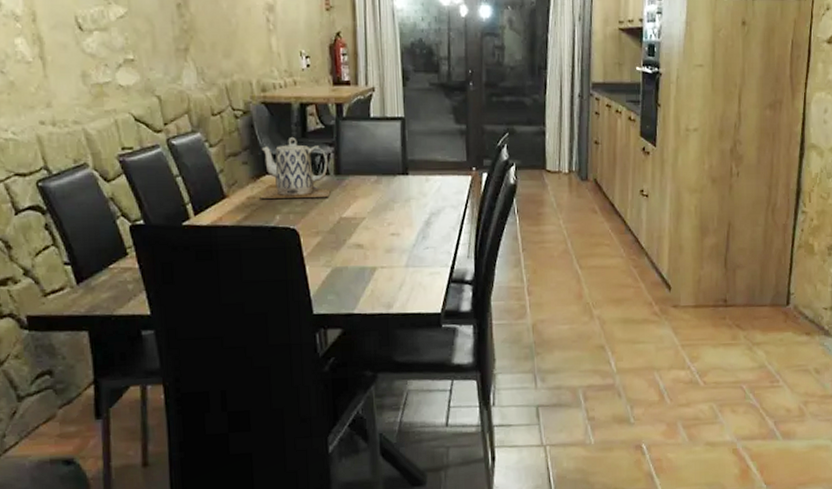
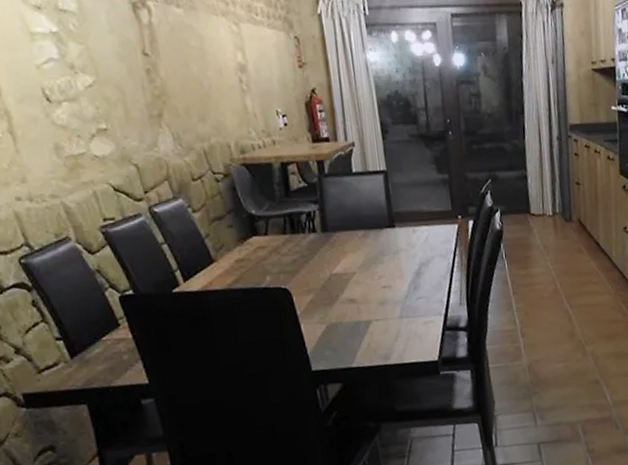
teapot: present [261,138,331,199] -> none [245,197,319,261]

